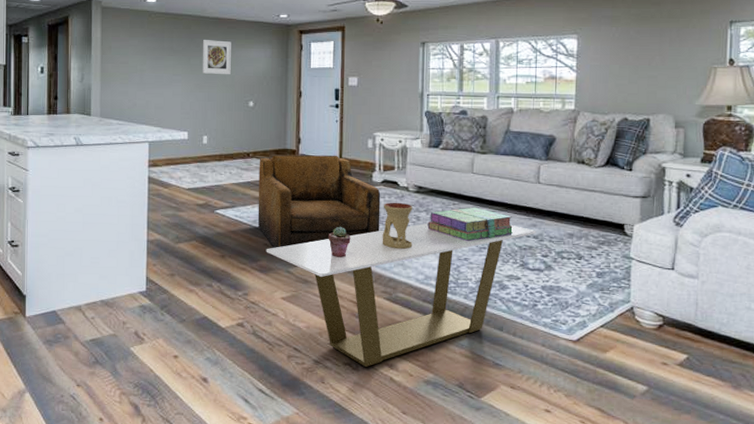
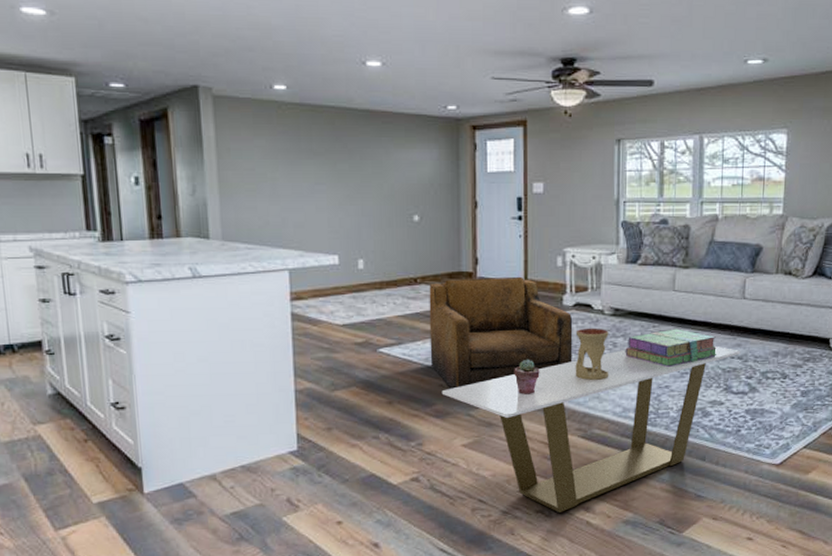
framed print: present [202,40,231,74] -> none [350,138,389,182]

